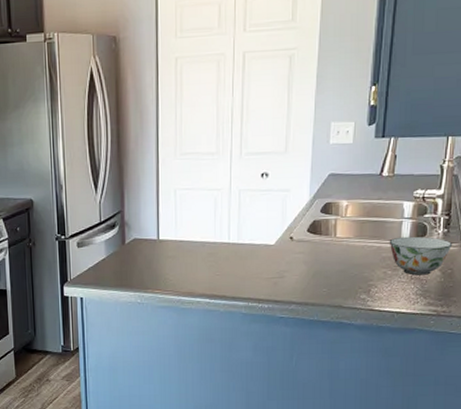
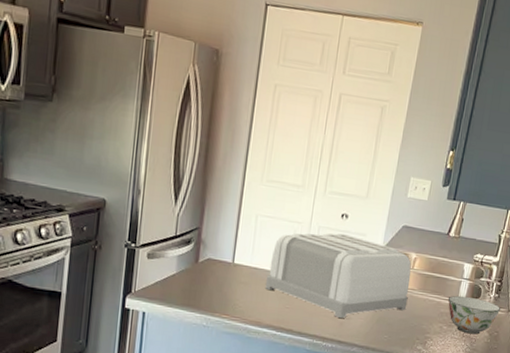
toaster: none [192,193,344,277] -> present [264,233,412,318]

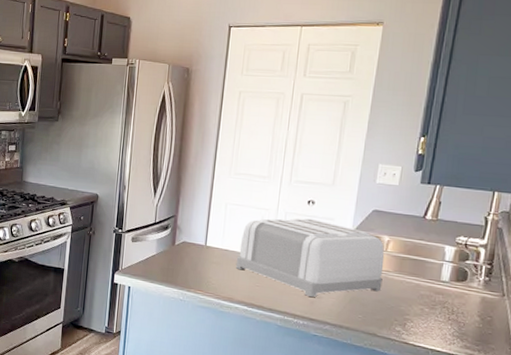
soup bowl: present [447,295,501,335] -> none [428,277,494,319]

